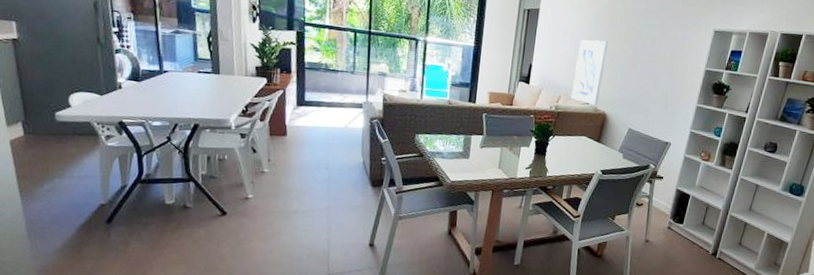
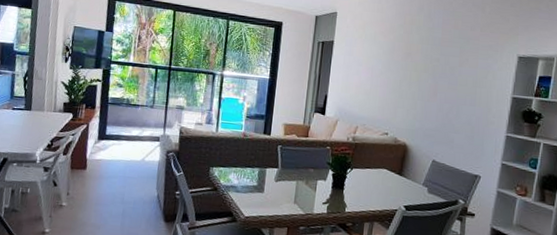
wall art: present [571,39,608,105] -> none [369,69,405,136]

